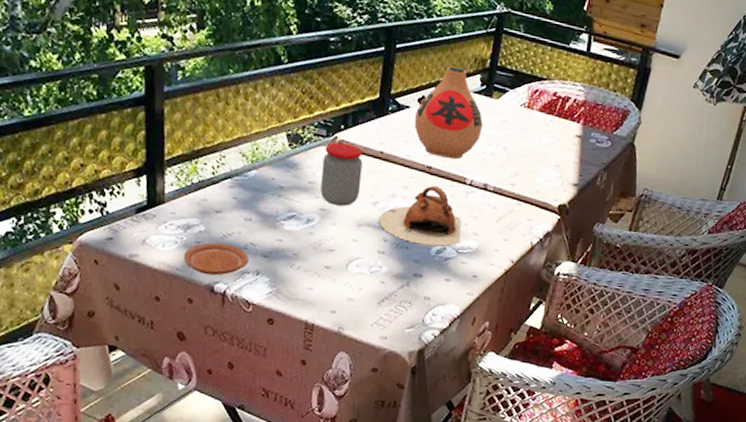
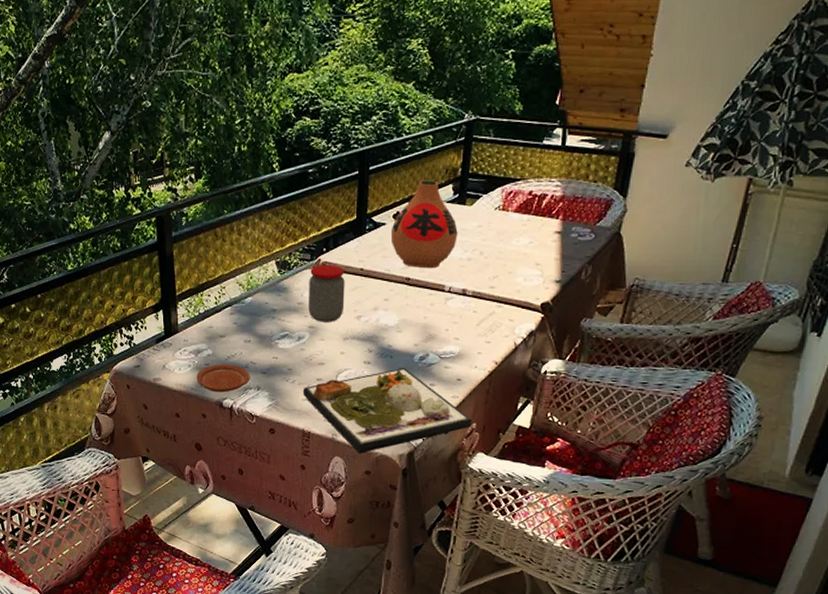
dinner plate: none [308,260,486,349] -> present [303,368,473,453]
teapot: present [378,185,462,246] -> none [362,295,443,353]

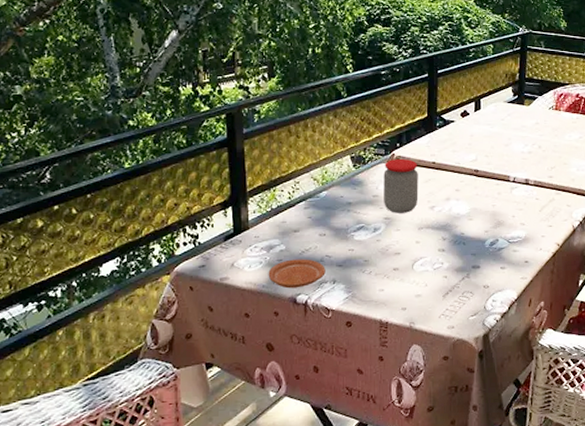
dinner plate: present [303,368,473,453] -> none [379,254,541,340]
vase: present [390,180,458,269] -> none [459,83,519,161]

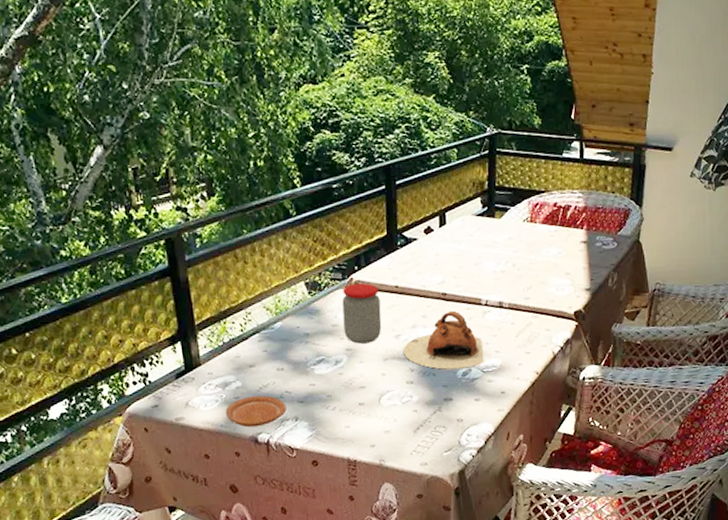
teapot: none [436,185,510,239] -> present [402,310,484,370]

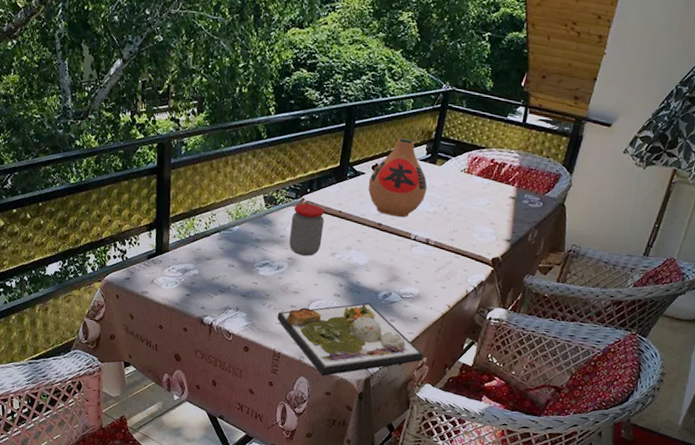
plate: present [225,395,287,428] -> none [181,283,231,310]
dinner plate: none [344,385,520,477] -> present [277,303,424,376]
teapot: present [402,310,484,370] -> none [335,239,406,292]
vase: none [423,194,490,283] -> present [368,138,427,218]

